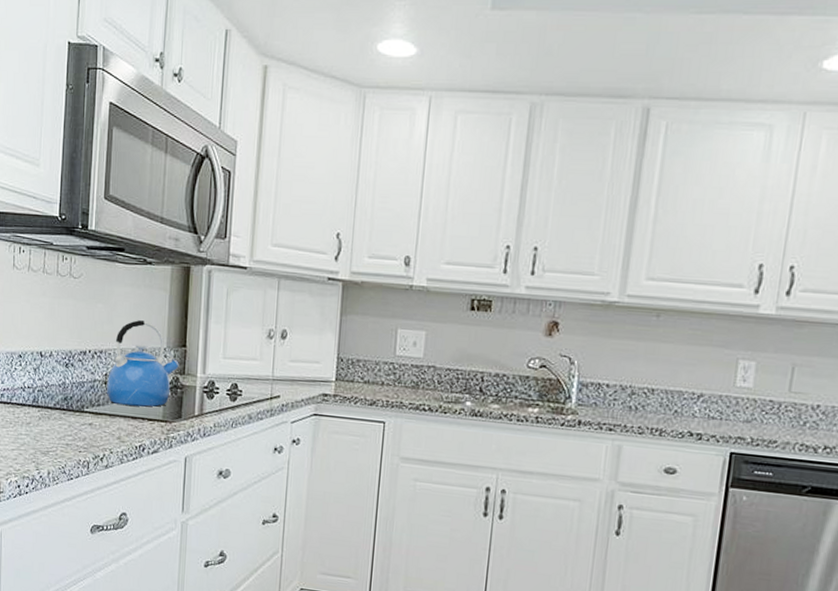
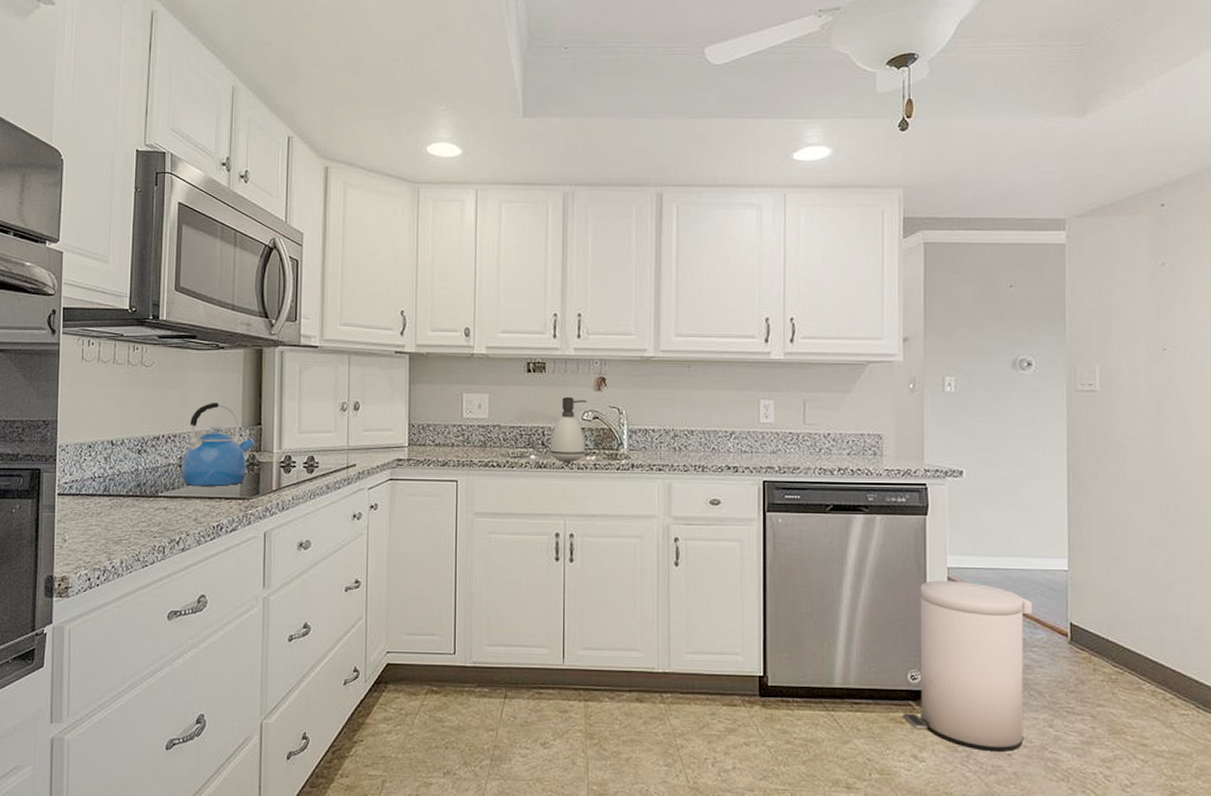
soap dispenser: none [487,340,535,413] -> present [549,396,587,462]

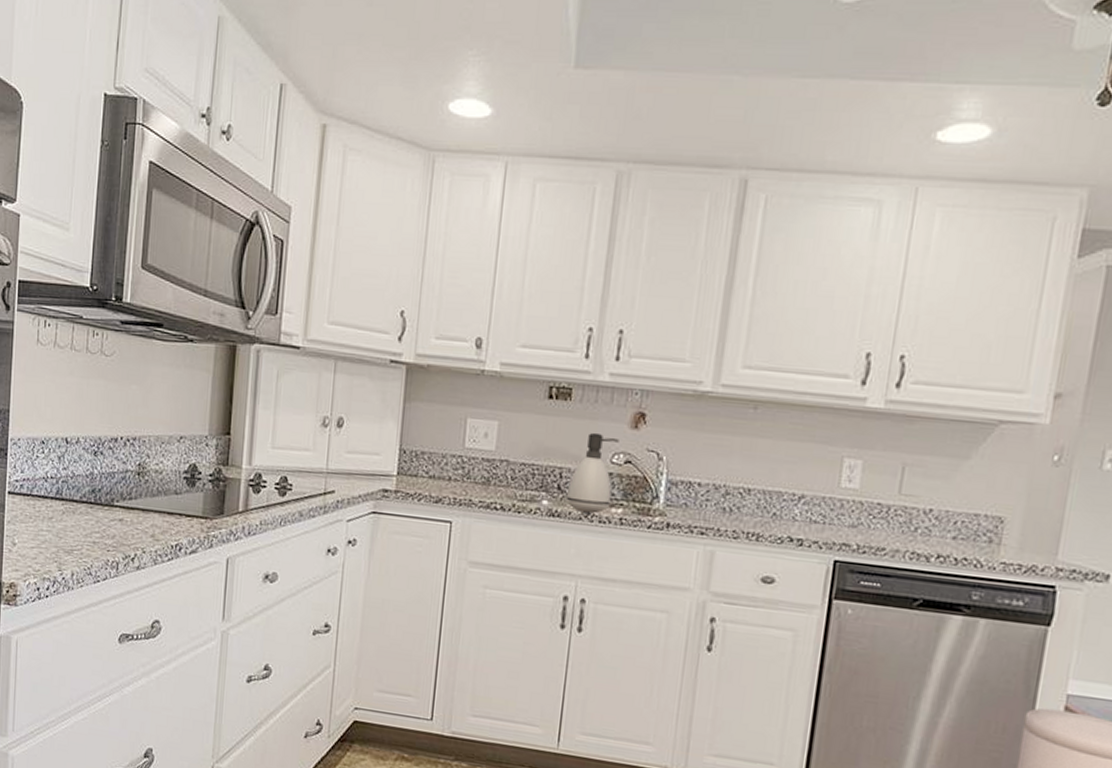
kettle: present [182,403,255,486] -> none [140,404,222,501]

